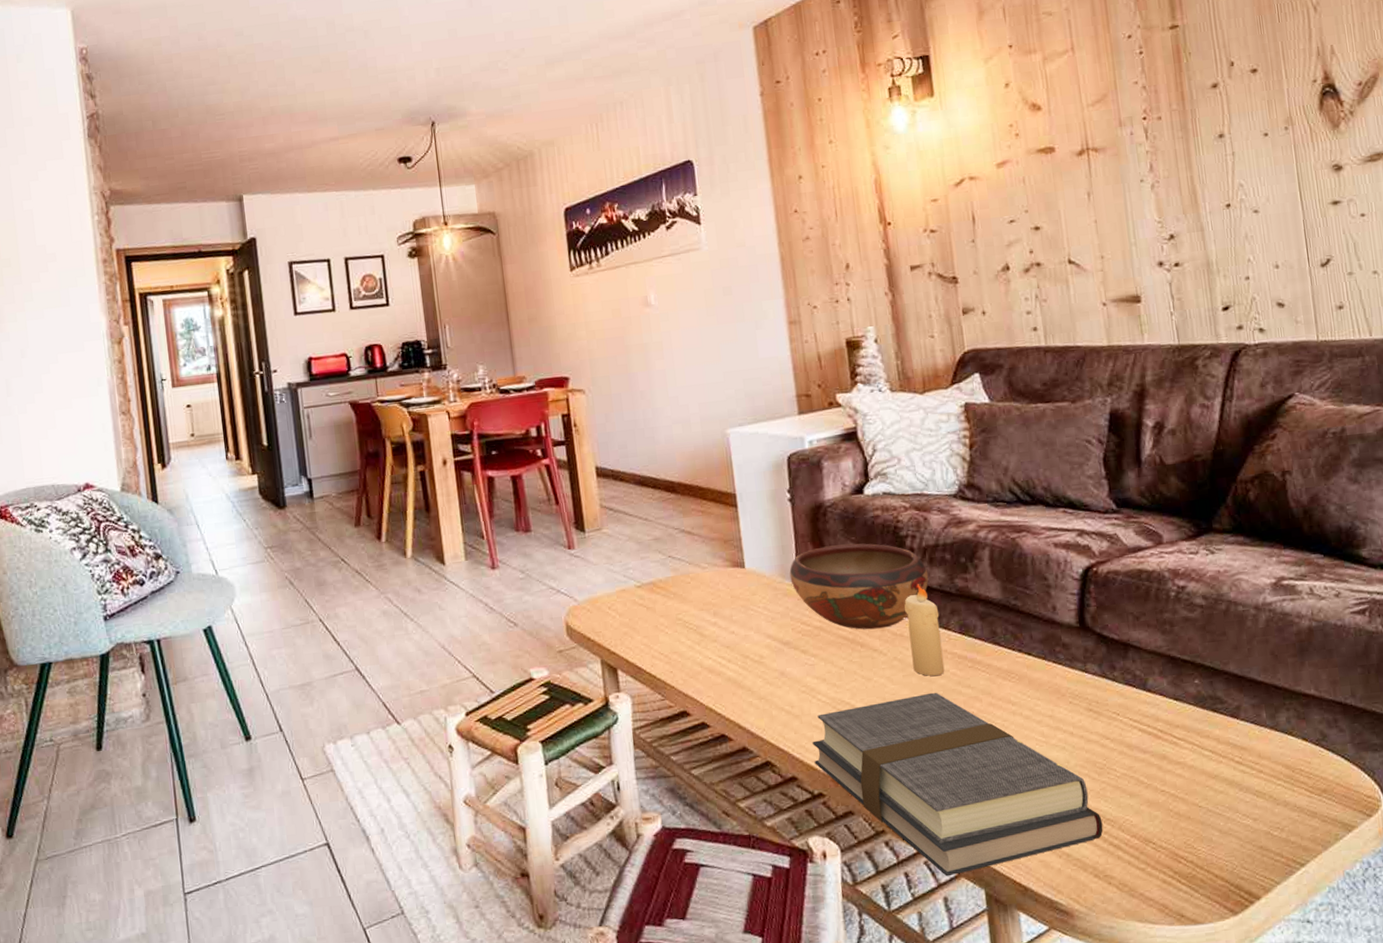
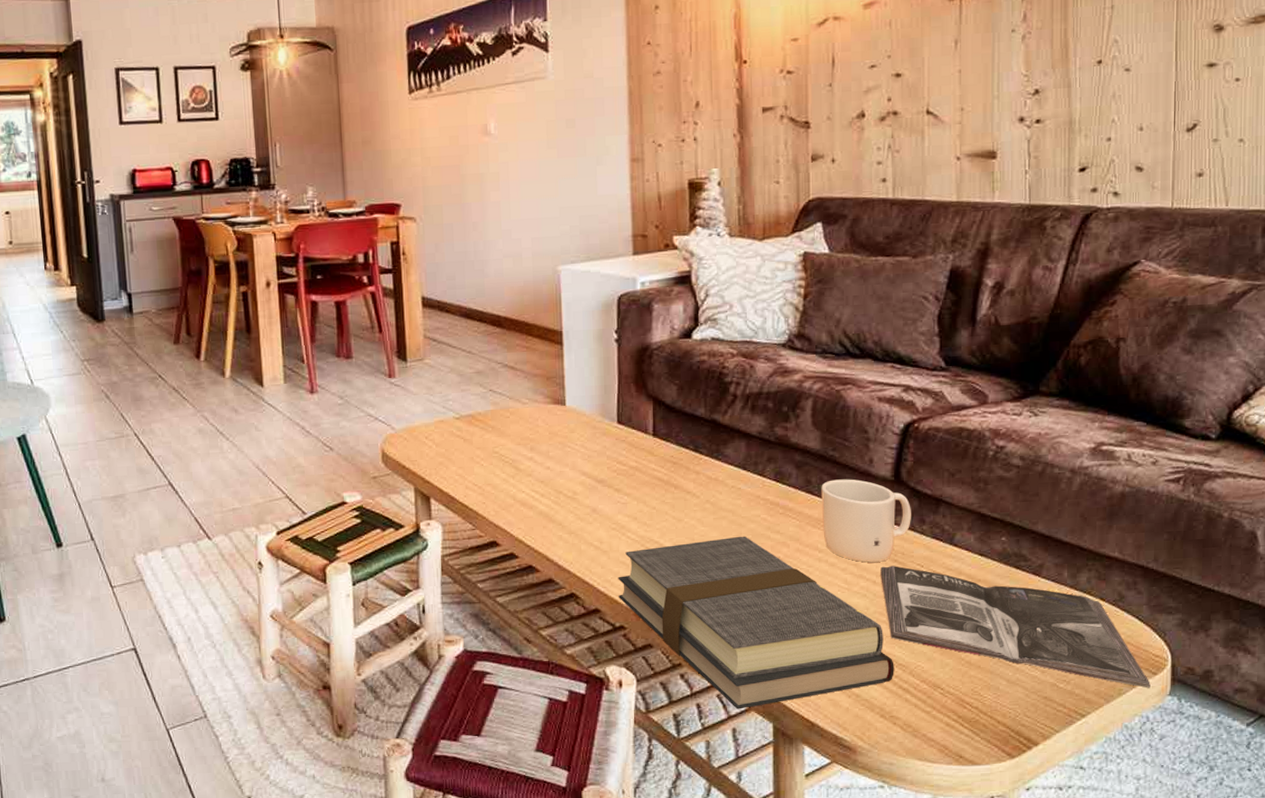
decorative bowl: present [789,543,929,630] -> none [610,387,749,472]
candle: present [904,584,945,676] -> none [721,430,756,521]
mug: none [1007,627,1102,714] -> present [821,479,911,563]
magazine: none [1076,715,1367,832] -> present [880,566,1151,689]

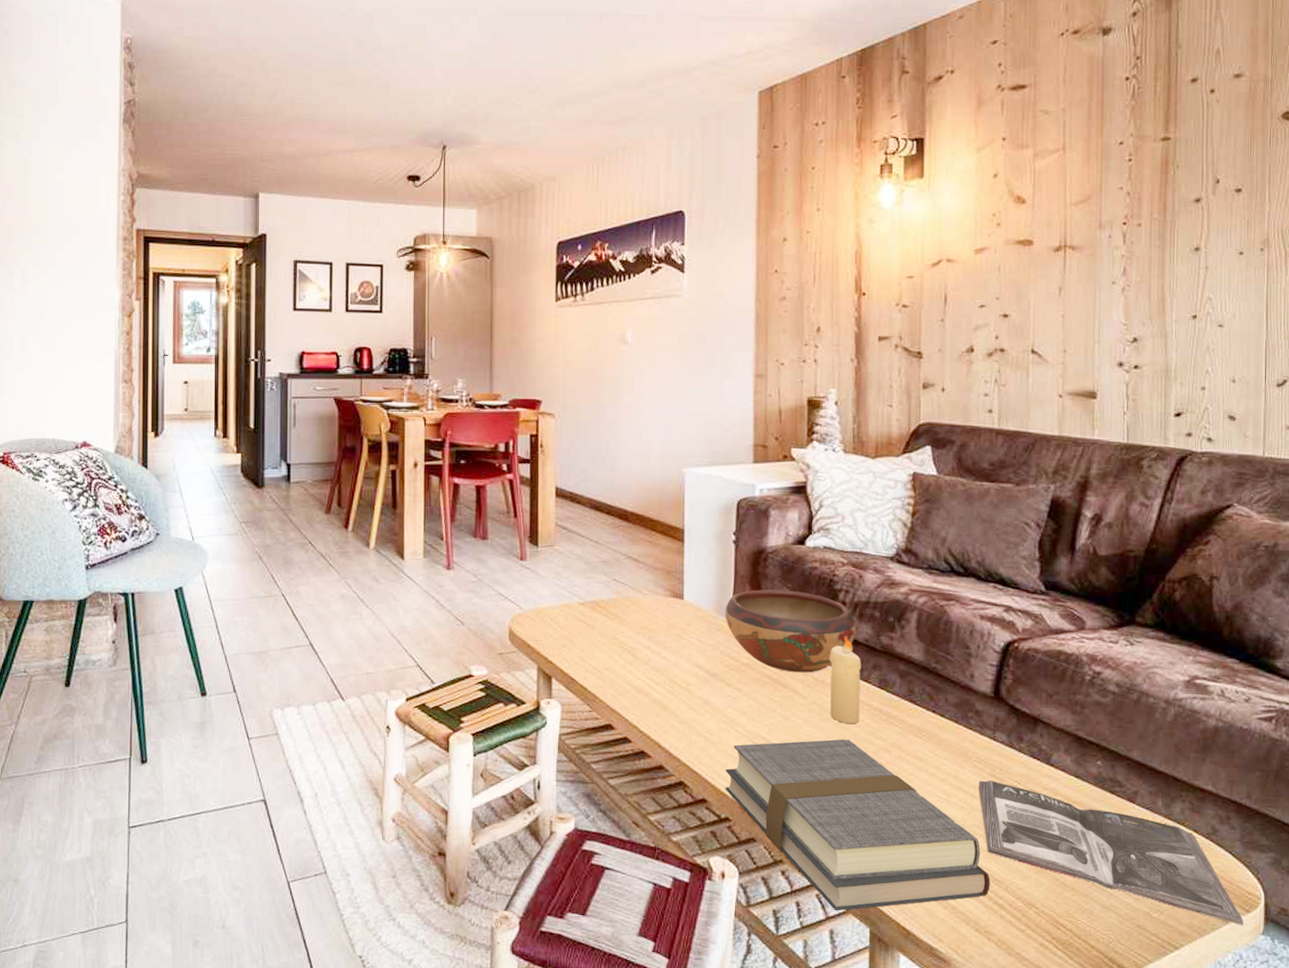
decorative bowl: none [610,387,749,472] -> present [725,589,857,673]
candle: none [721,430,756,521] -> present [829,636,862,724]
mug: present [821,479,911,563] -> none [923,691,1010,776]

